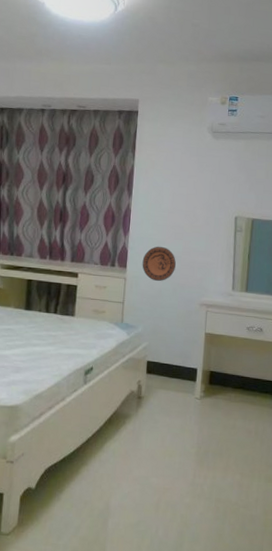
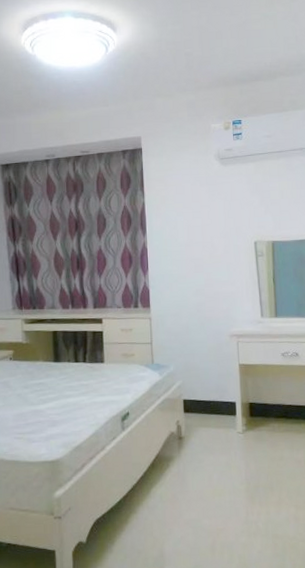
decorative plate: present [142,246,176,282] -> none [165,281,200,318]

